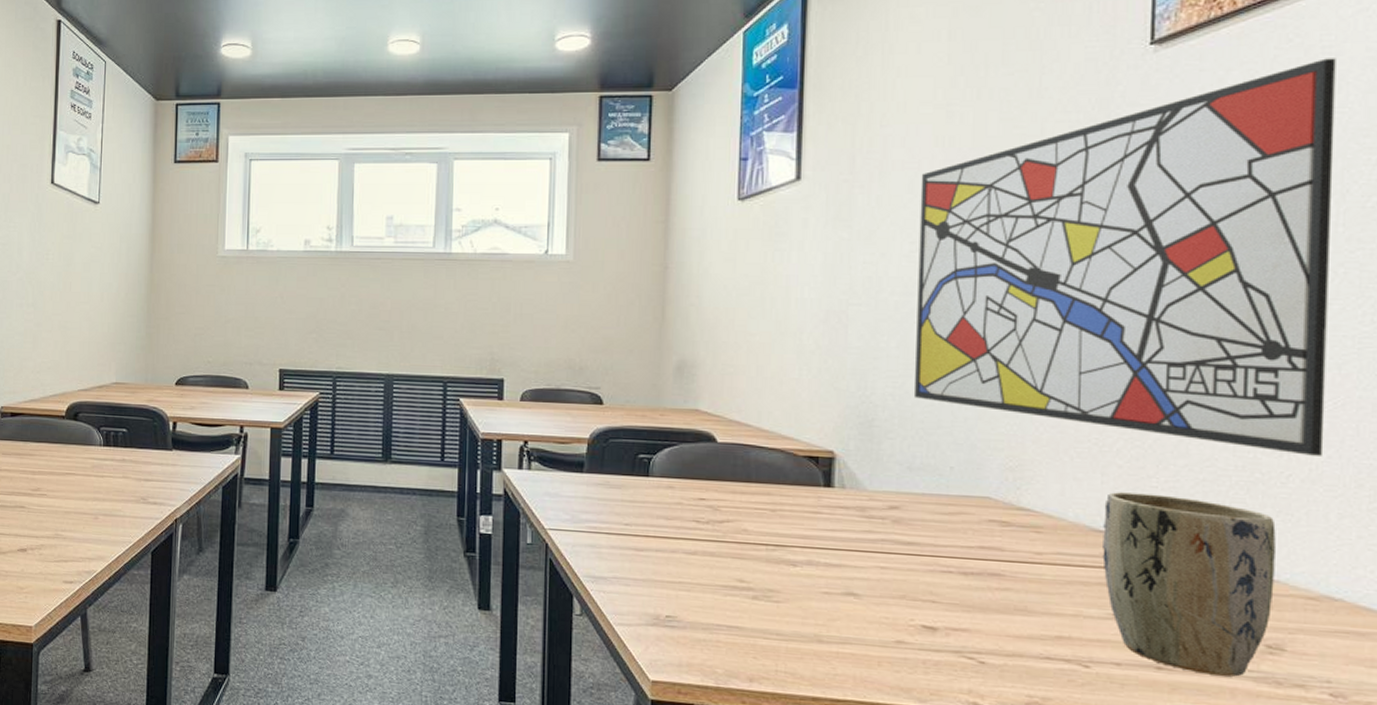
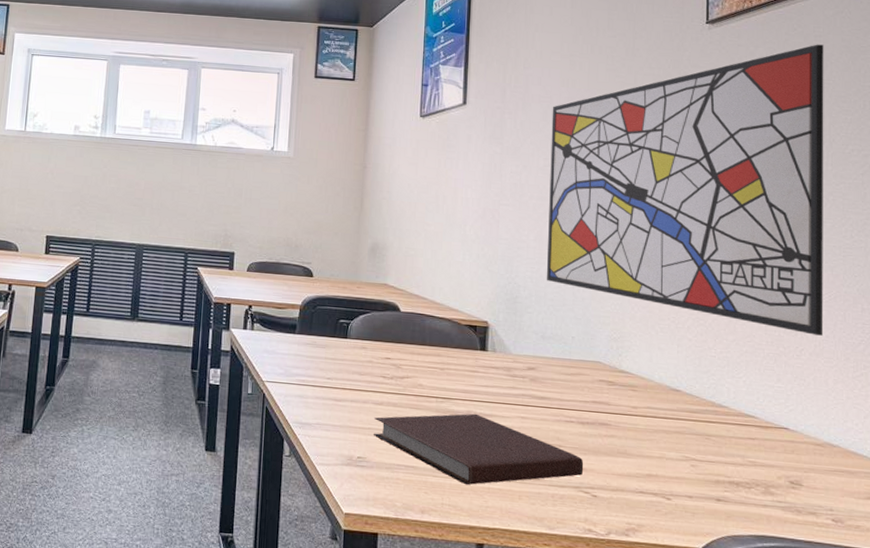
notebook: none [684,563,967,649] -> present [373,413,584,485]
plant pot: present [1102,492,1276,677] -> none [679,360,794,507]

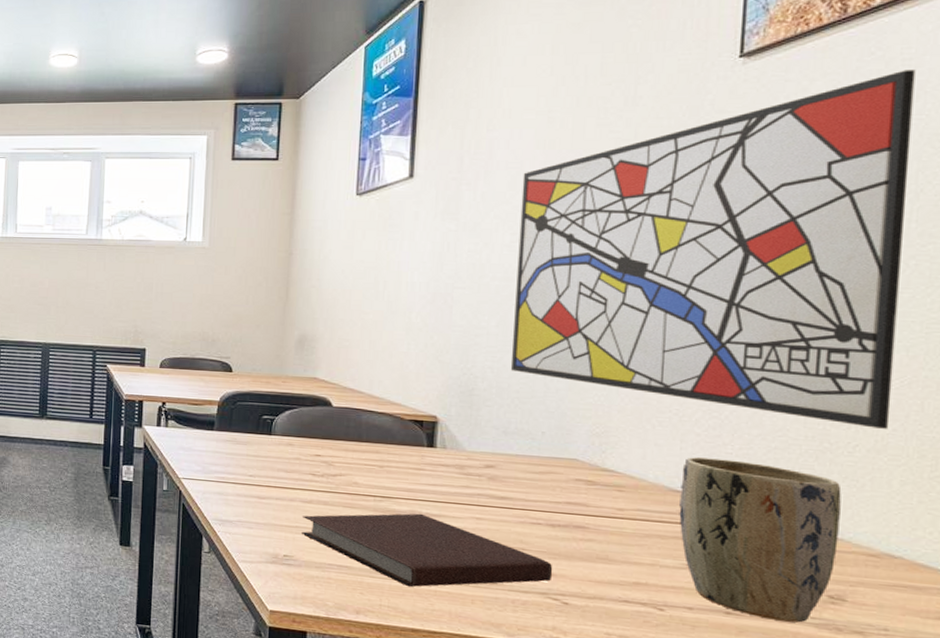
plant pot: none [679,360,794,507] -> present [679,457,842,623]

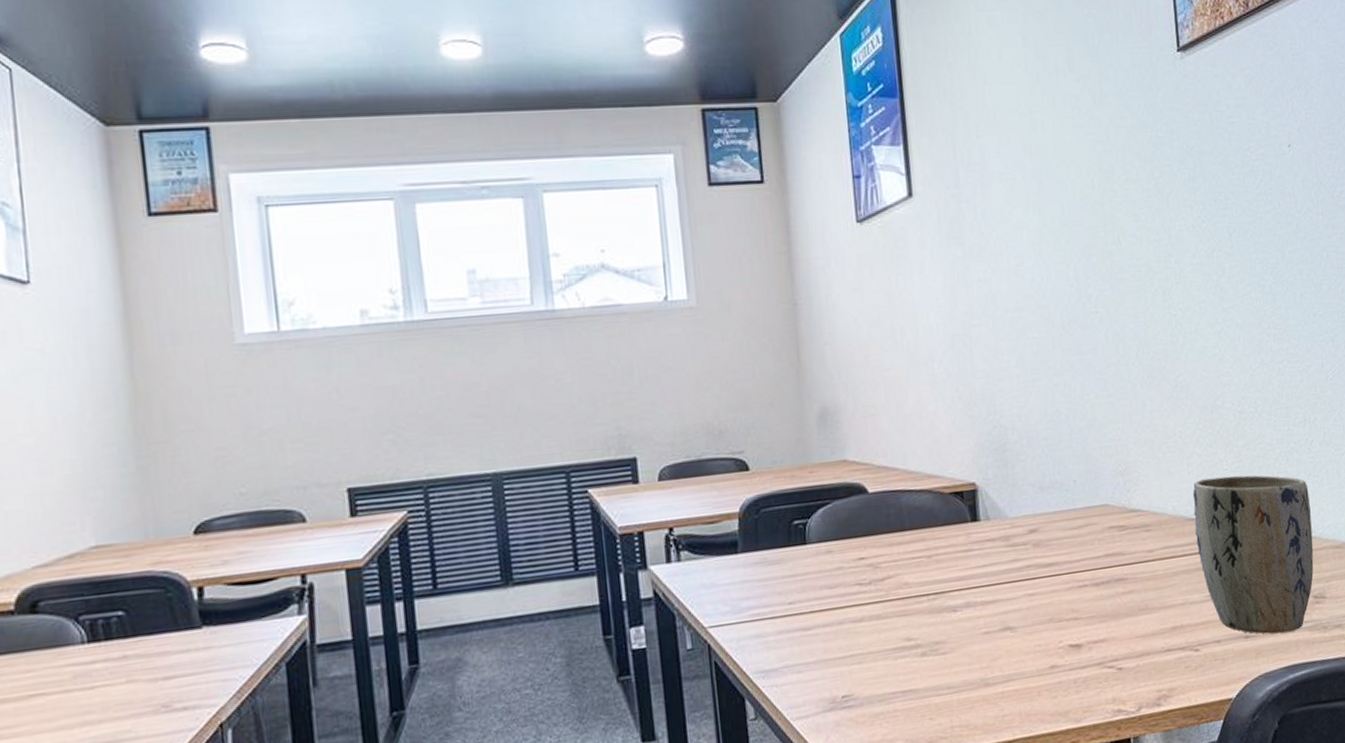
notebook: present [300,513,553,587] -> none [856,603,1105,695]
wall art: present [510,69,916,429] -> none [1016,65,1331,422]

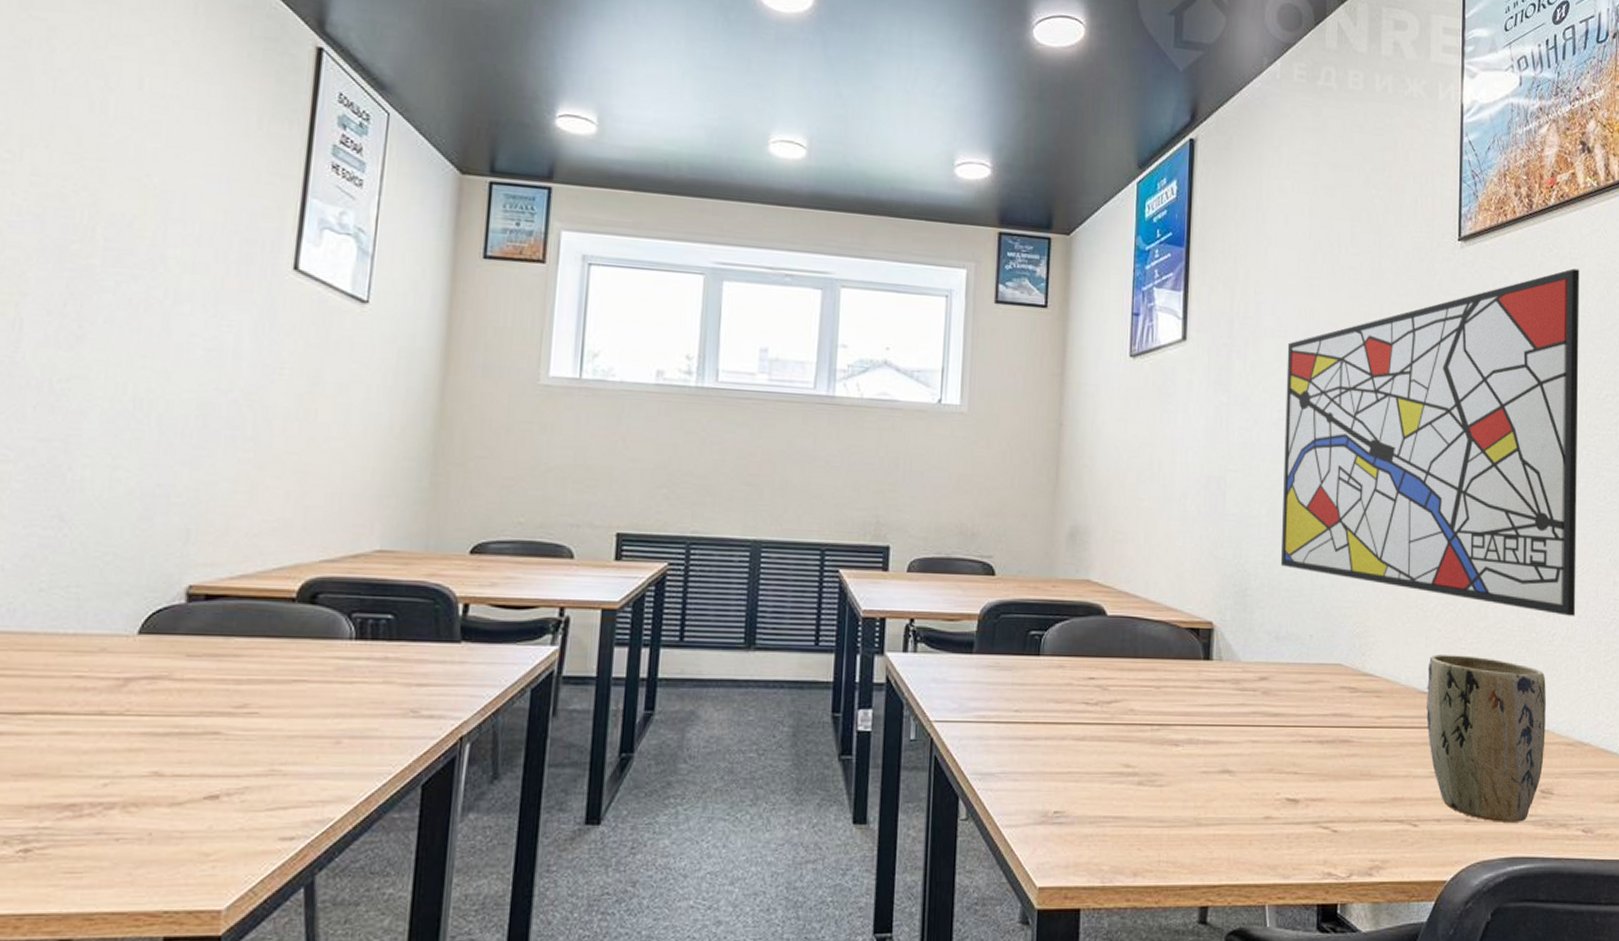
wall art: none [1016,65,1331,422] -> present [1280,268,1580,616]

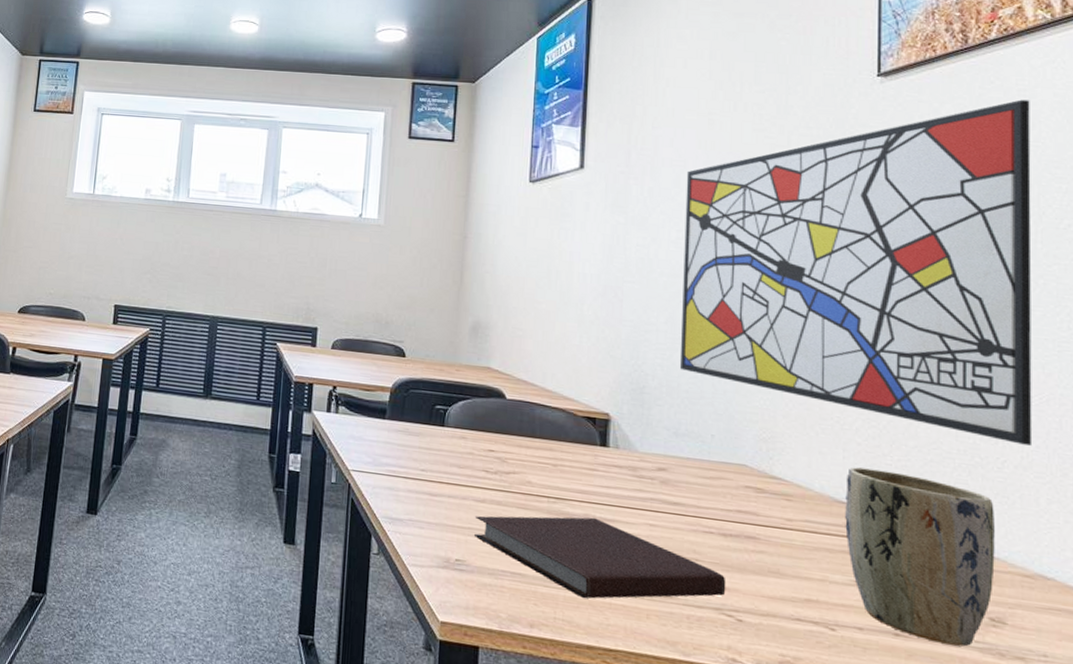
notebook: none [1073,741,1323,833] -> present [473,515,726,599]

